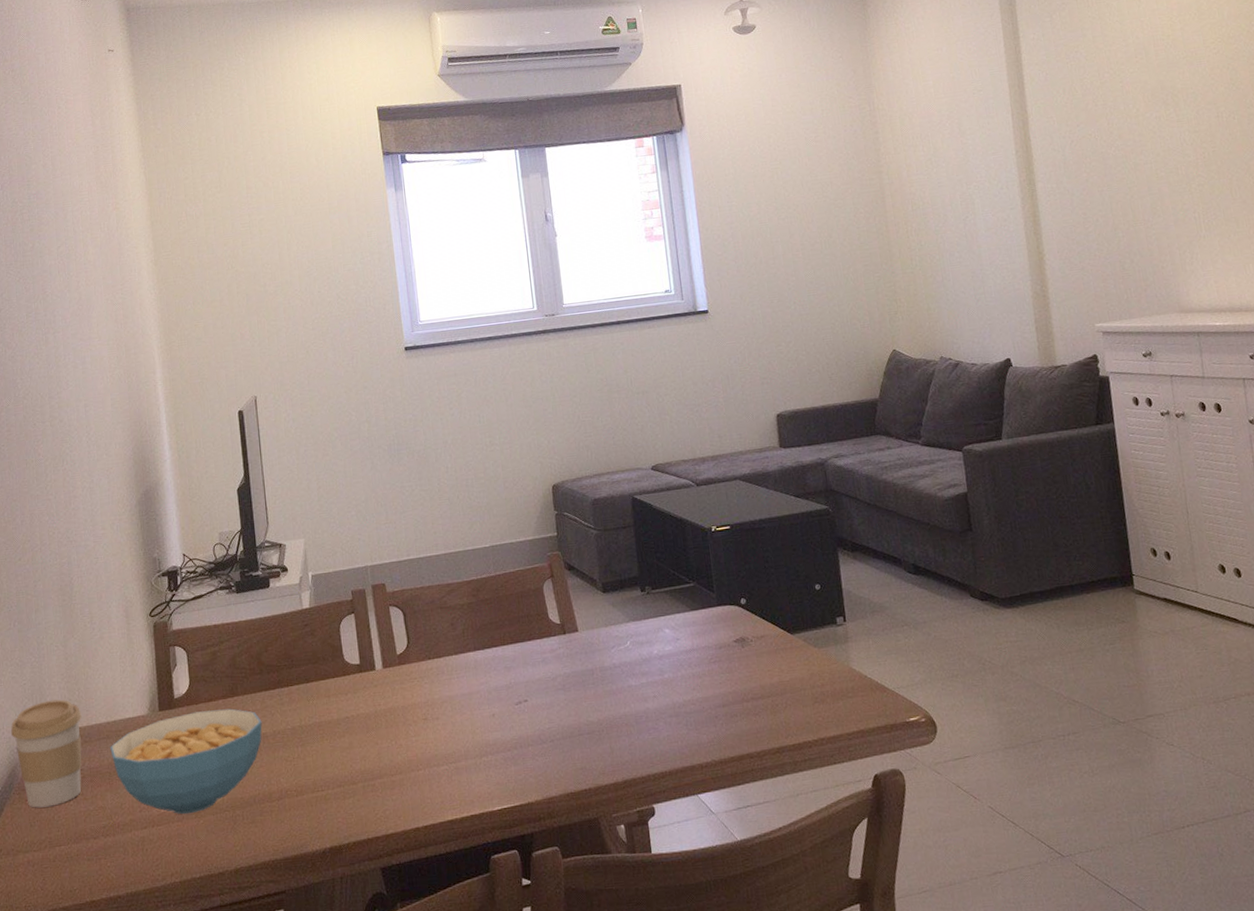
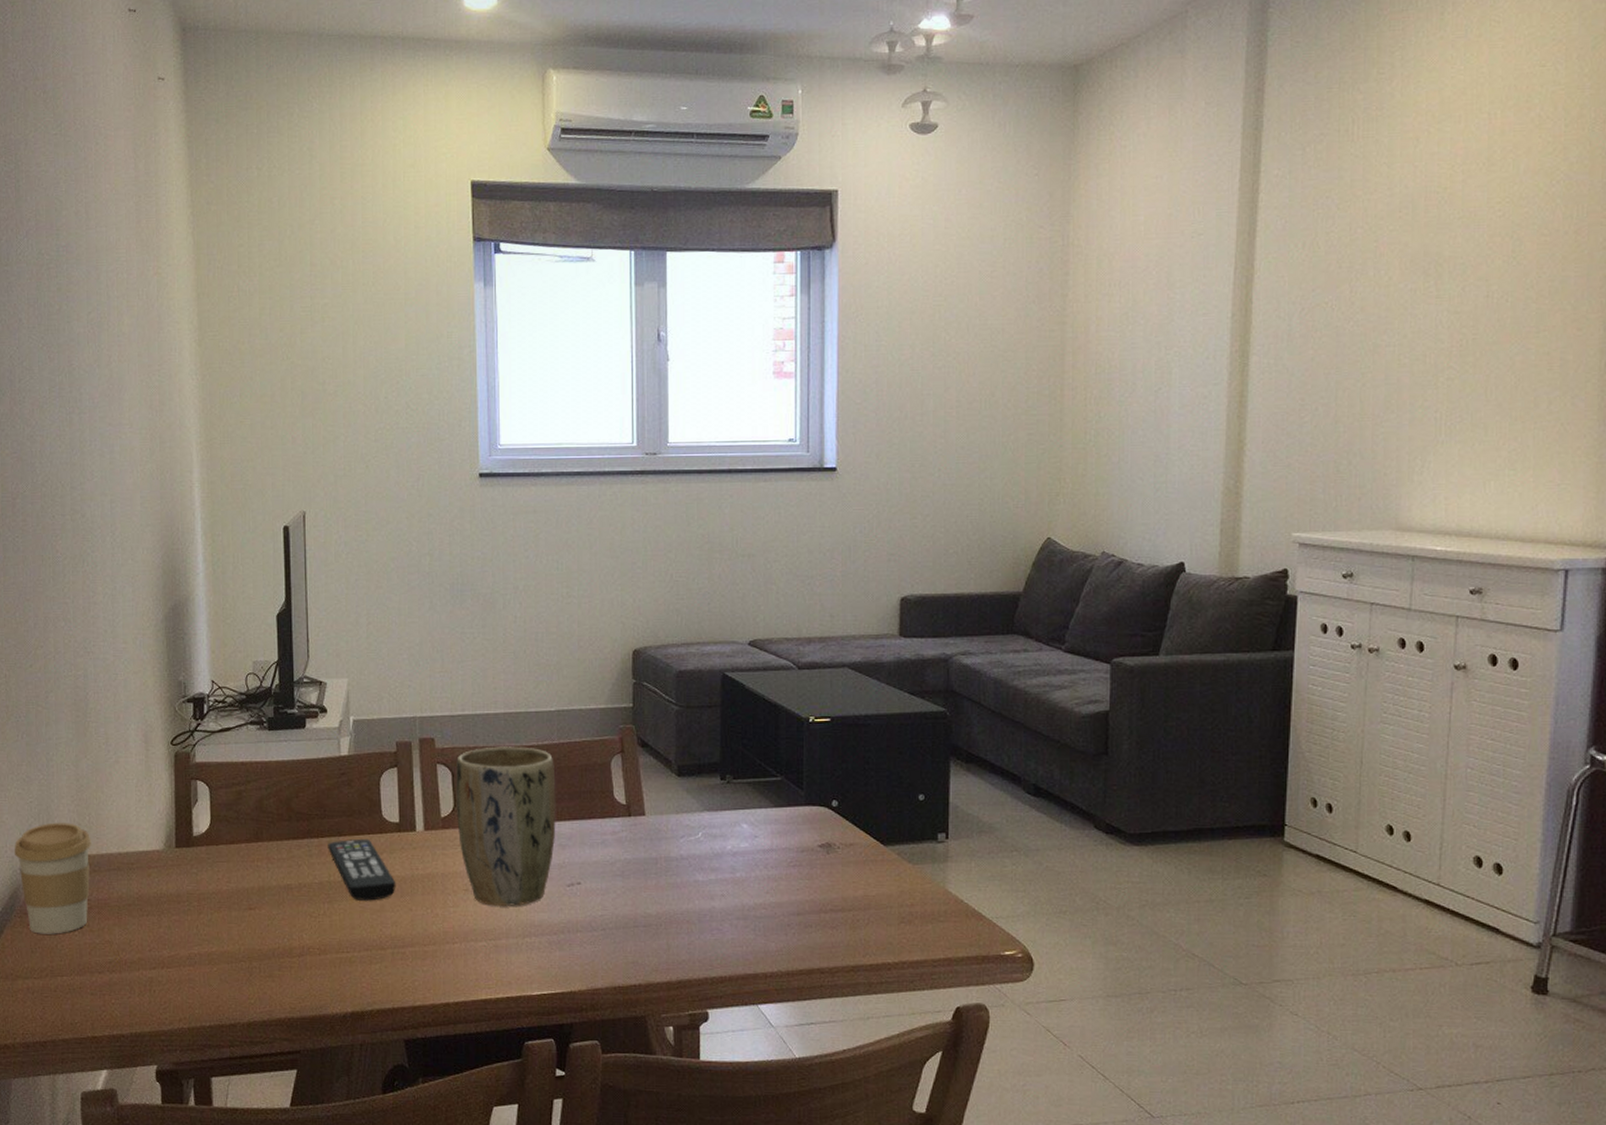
cereal bowl: present [110,708,262,814] -> none [121,853,287,960]
remote control: none [297,682,362,741] -> present [328,838,396,901]
plant pot: none [406,582,501,731] -> present [456,746,556,906]

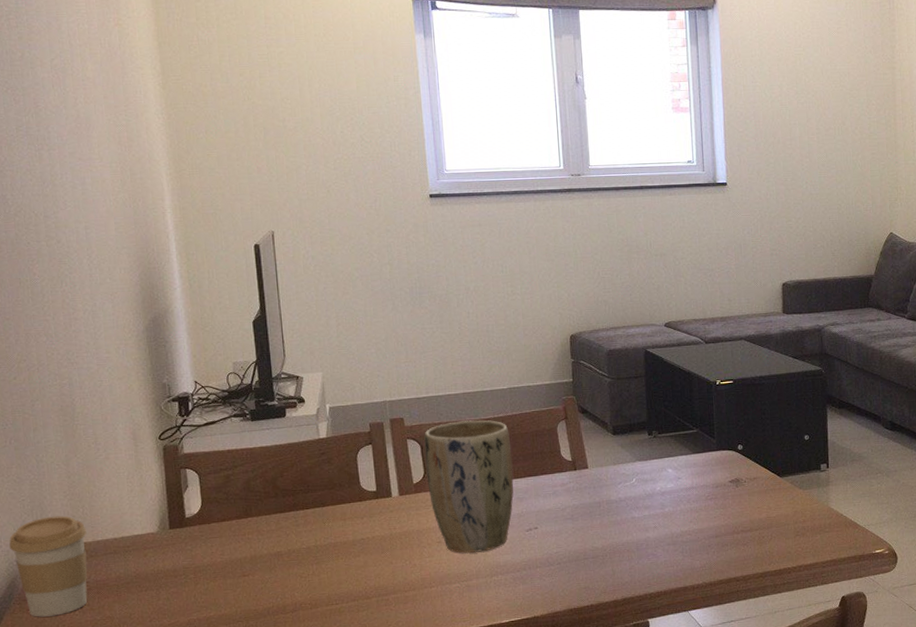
remote control: present [328,838,396,901] -> none [312,506,377,560]

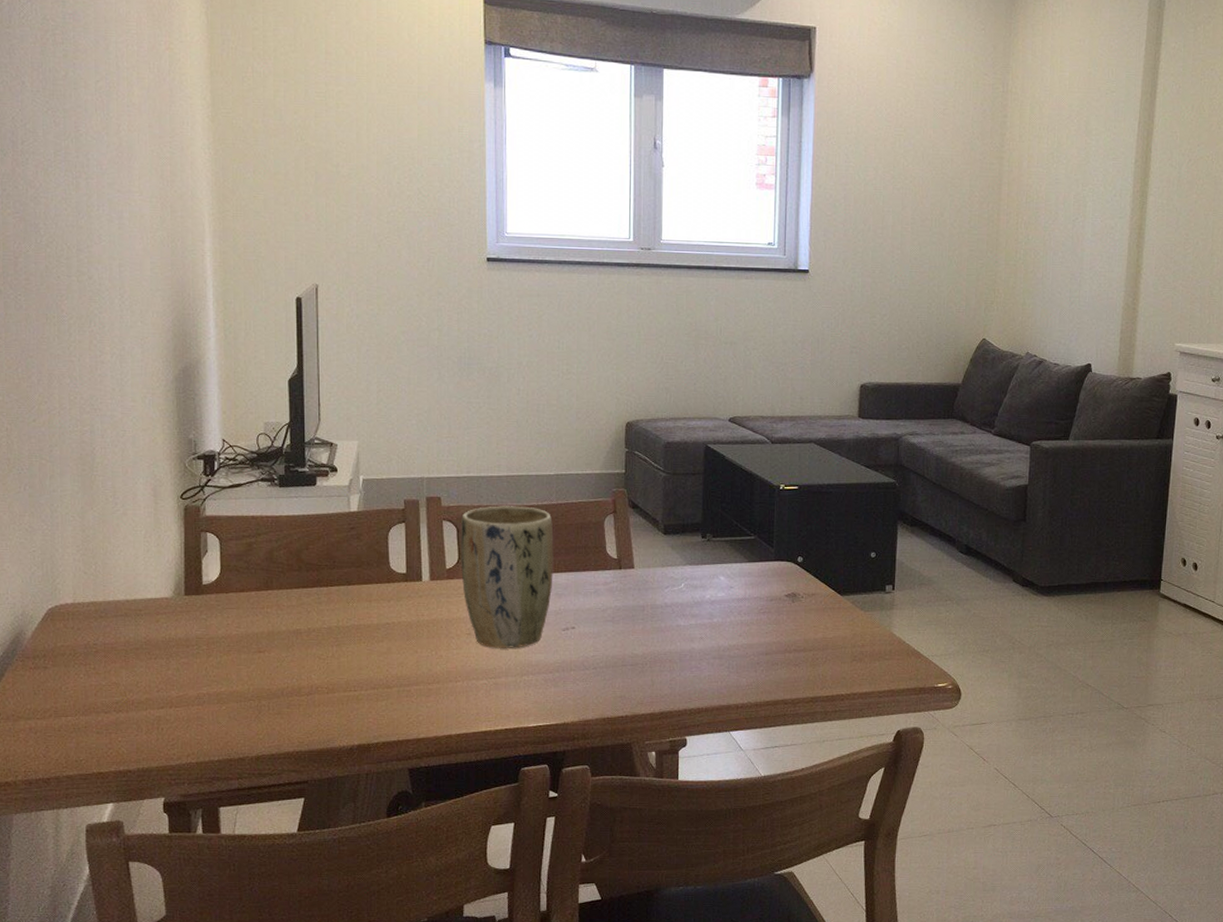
coffee cup: present [9,515,88,617] -> none [15,571,98,677]

